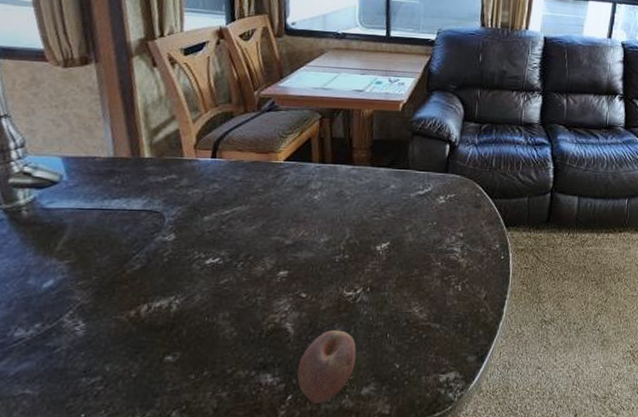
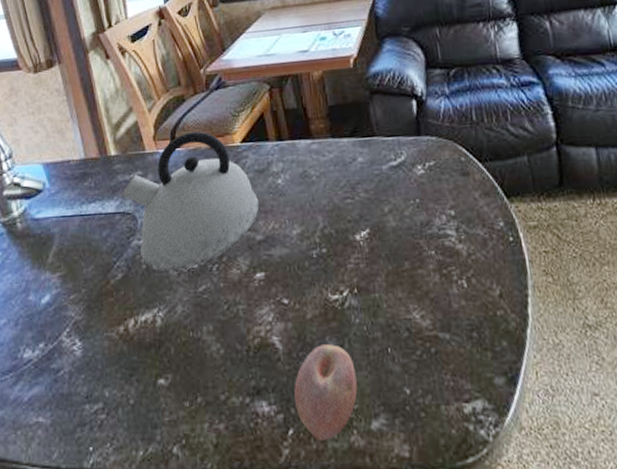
kettle: none [151,146,294,265] -> present [121,131,260,271]

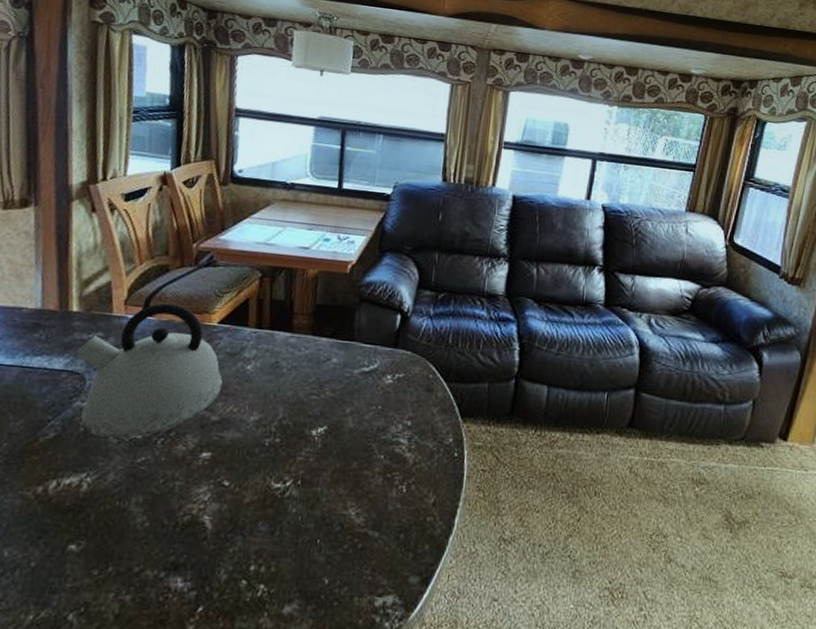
fruit: present [294,344,358,440] -> none [211,529,281,620]

